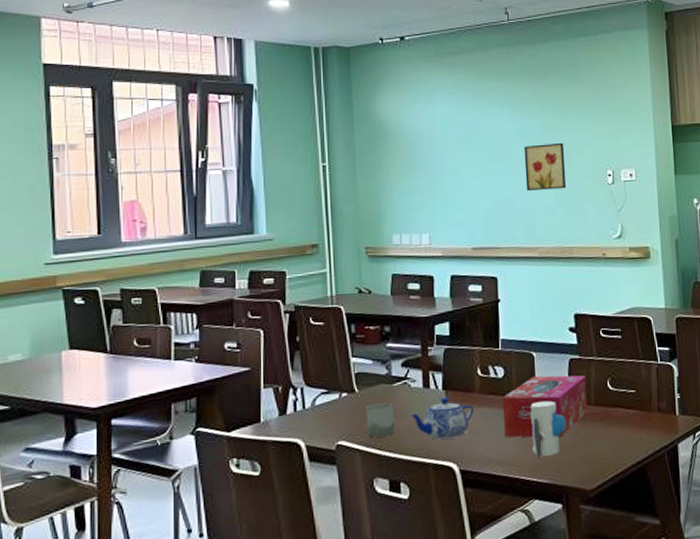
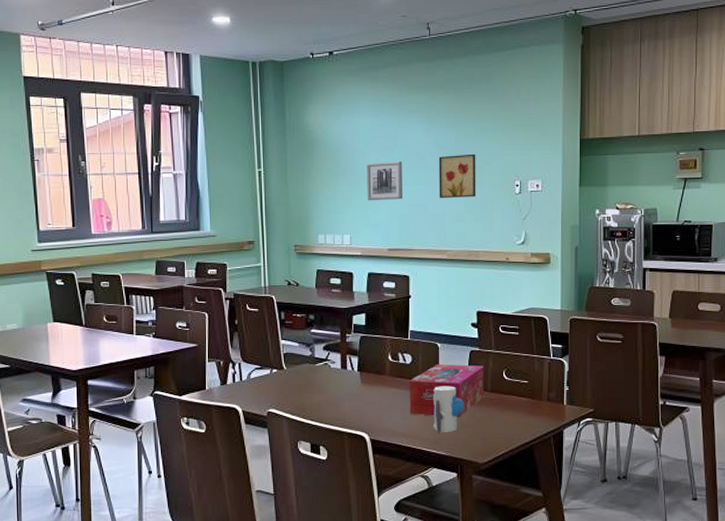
cup: present [366,402,394,438] -> none [292,379,316,408]
teapot: present [410,397,473,440] -> none [330,378,383,413]
wall art: none [445,151,486,196] -> present [367,160,402,201]

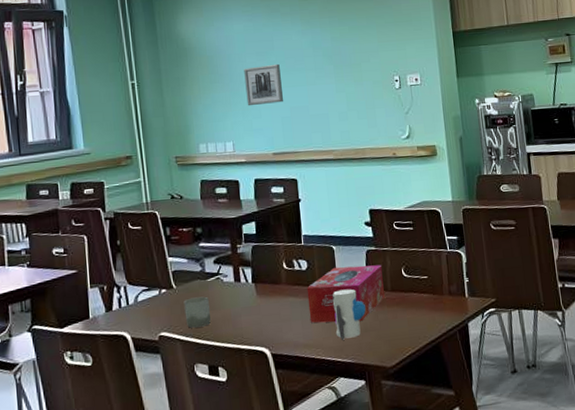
cup: none [292,379,316,408] -> present [183,296,211,328]
wall art: present [438,153,476,199] -> none [316,52,357,99]

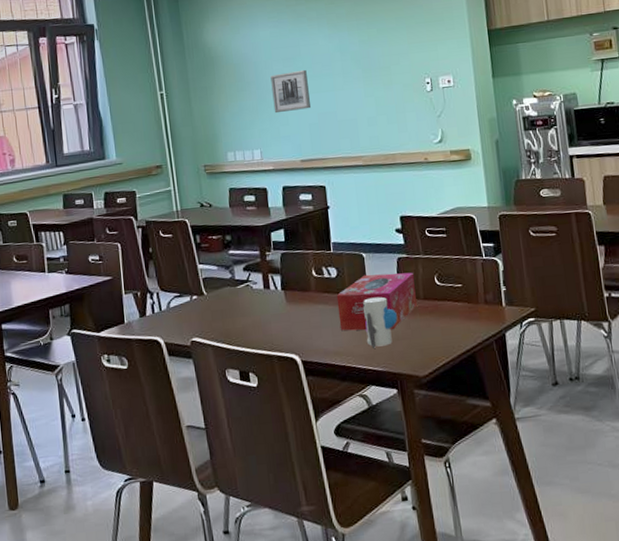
cup: present [183,296,211,328] -> none [214,303,241,334]

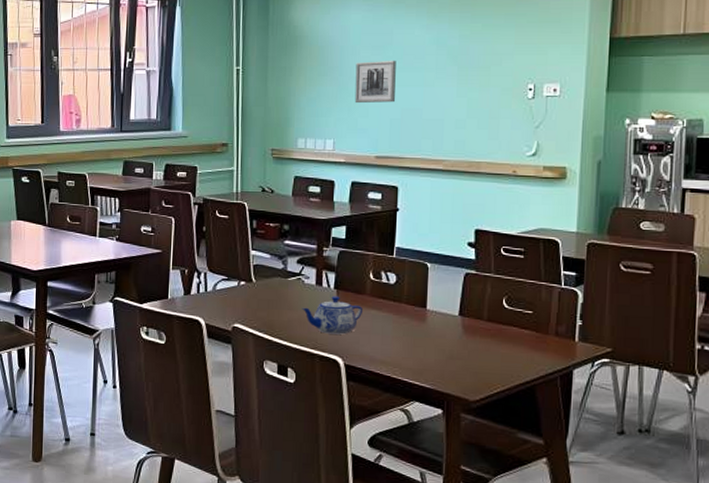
teapot: none [254,296,311,334] -> present [302,296,362,335]
tissue box: present [336,272,417,331] -> none [390,286,481,347]
toy: present [362,296,397,348] -> none [418,310,455,364]

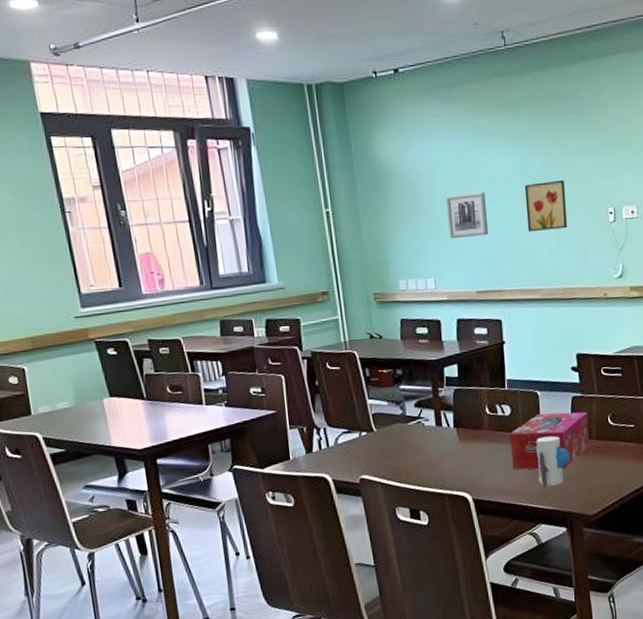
teapot: present [302,296,362,335] -> none [425,434,483,473]
tissue box: none [390,286,481,347] -> present [509,412,589,470]
toy: none [418,310,455,364] -> present [535,436,569,487]
wall art: none [437,53,483,103] -> present [524,179,568,233]

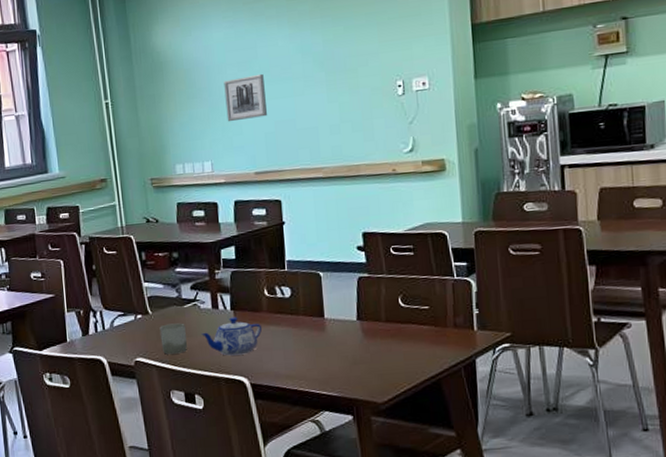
cup: none [384,440,412,472] -> present [159,323,187,355]
teapot: none [425,434,483,473] -> present [201,317,262,356]
tissue box: present [509,412,589,470] -> none [290,293,378,354]
wall art: present [524,179,568,233] -> none [305,56,352,111]
toy: present [535,436,569,487] -> none [317,318,356,372]

